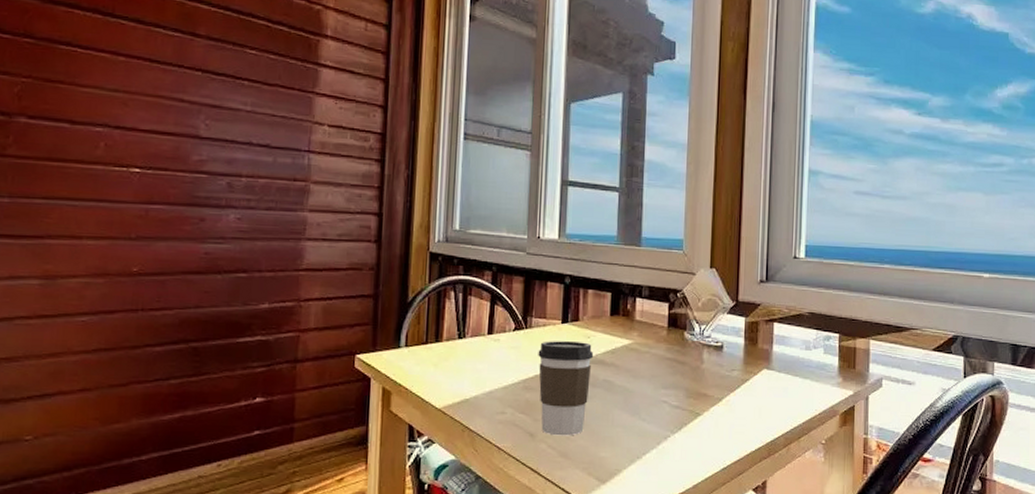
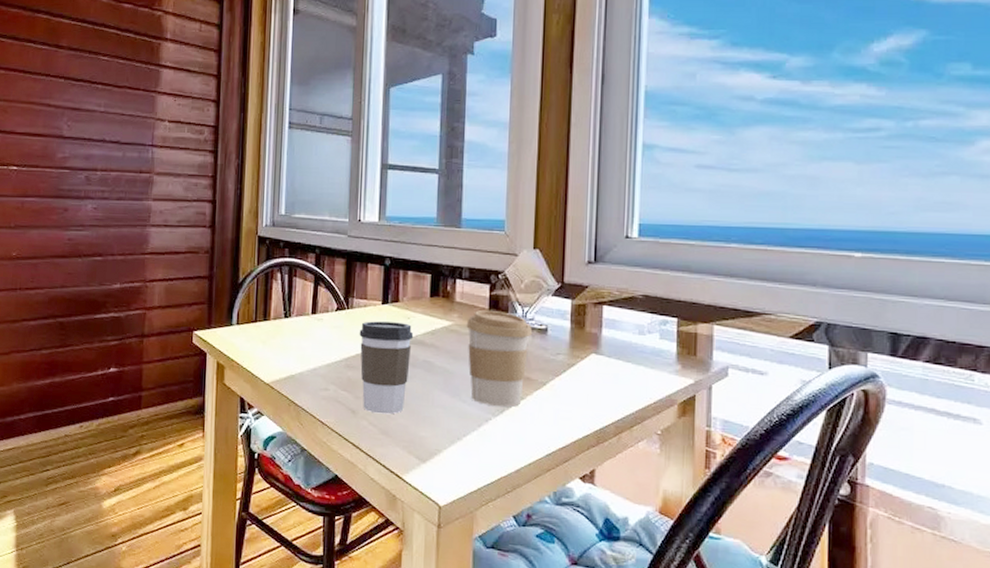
coffee cup: none [646,329,709,423] -> present [466,310,532,407]

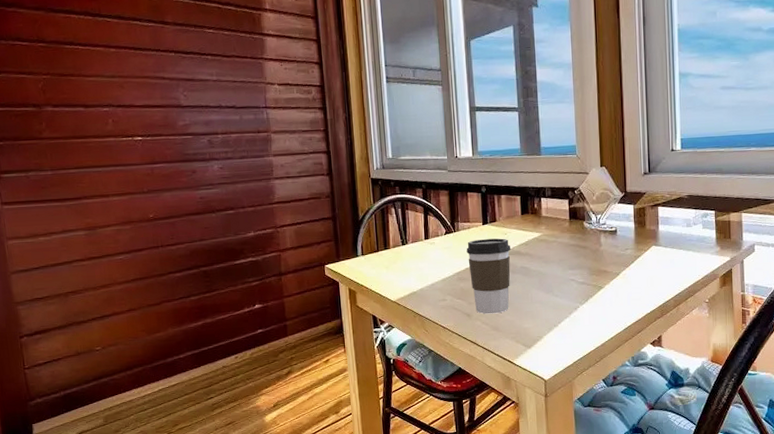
coffee cup: present [466,310,532,407] -> none [552,220,605,296]

